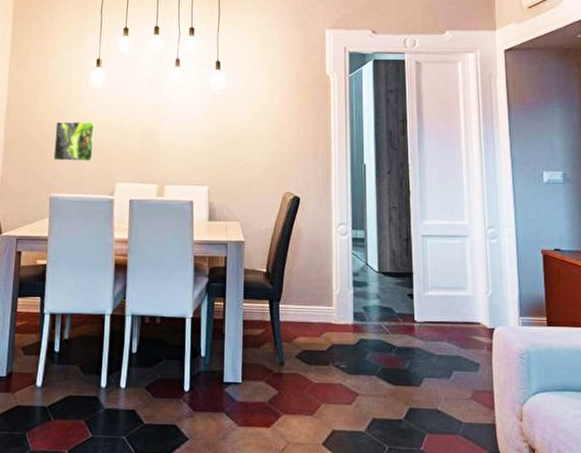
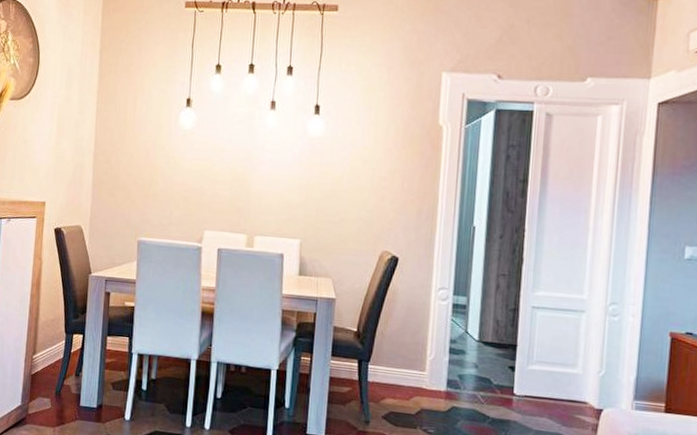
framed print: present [53,121,96,161] -> none [141,163,185,207]

